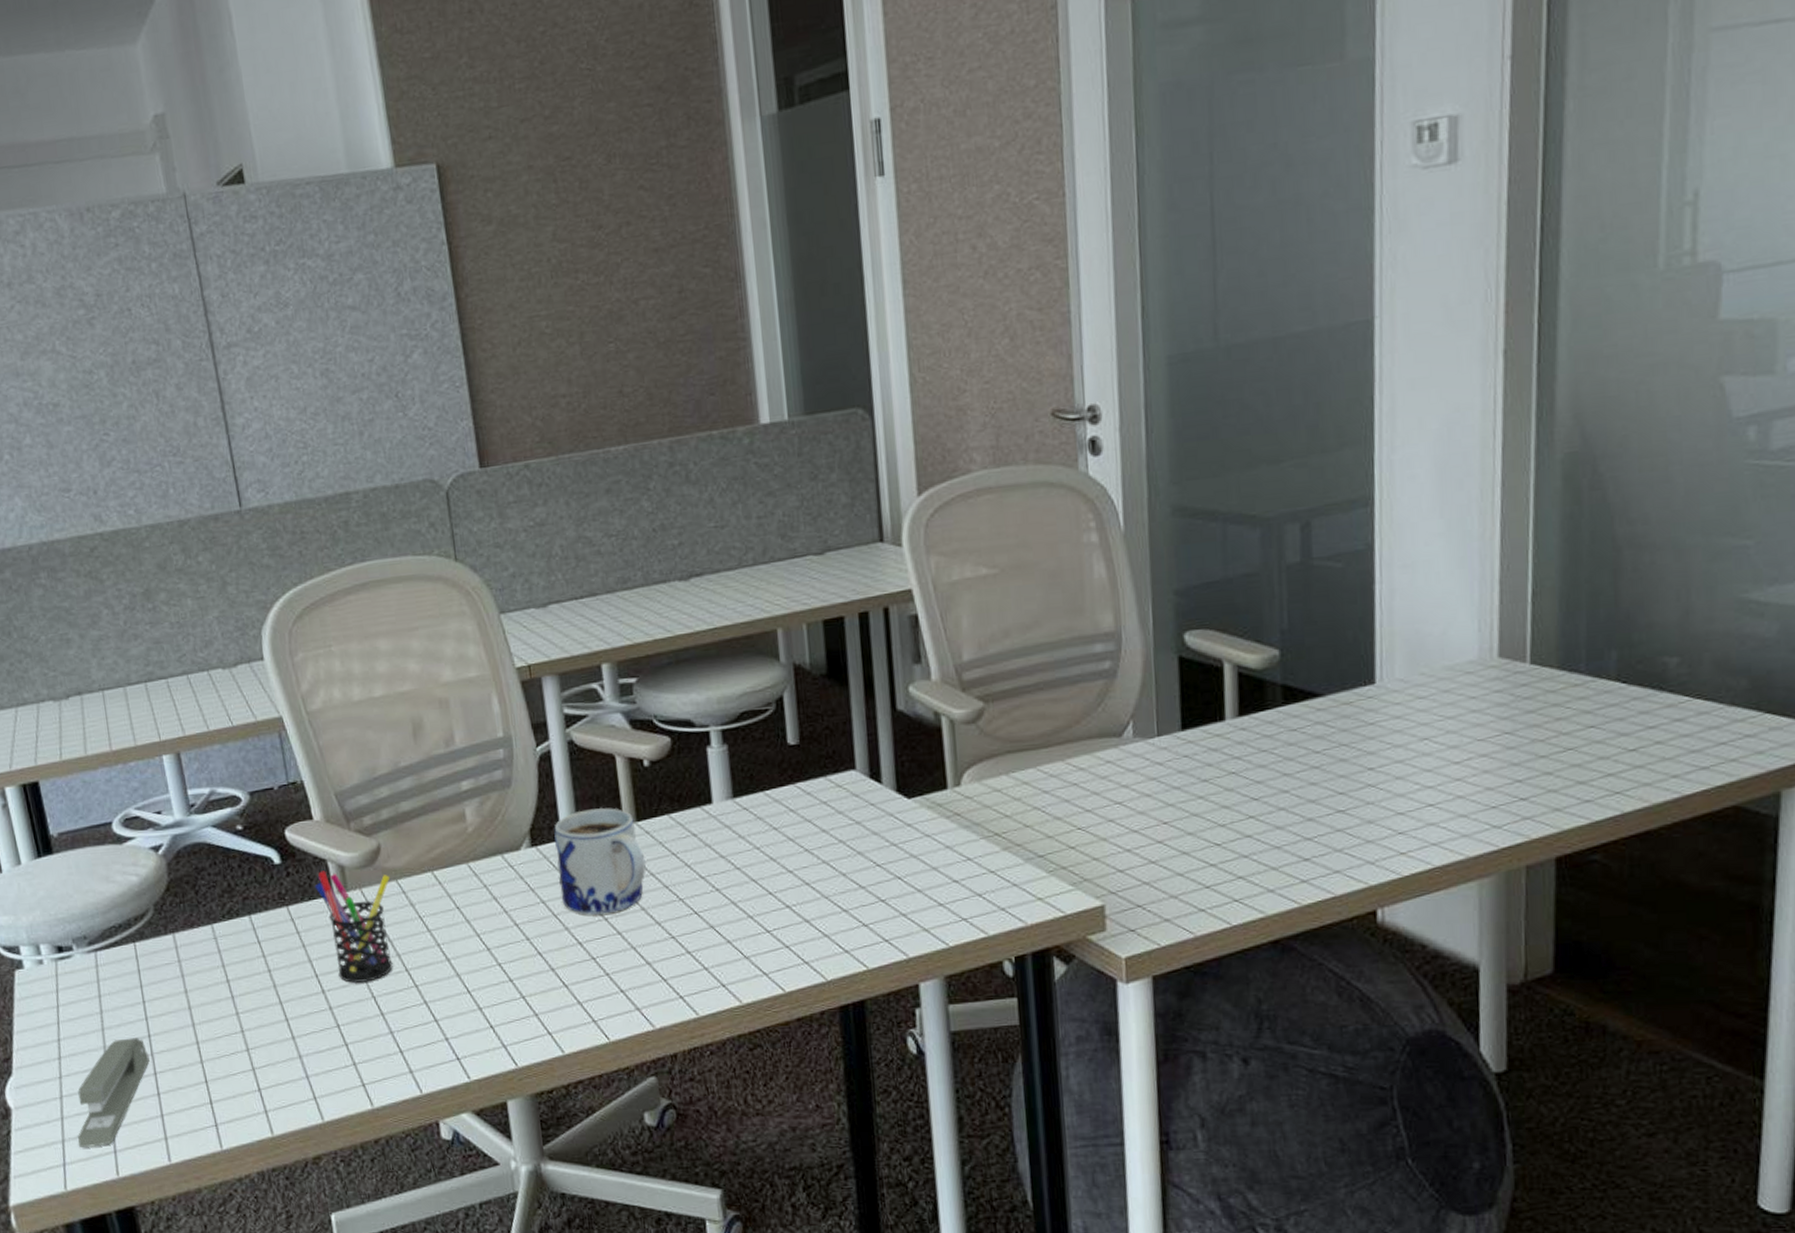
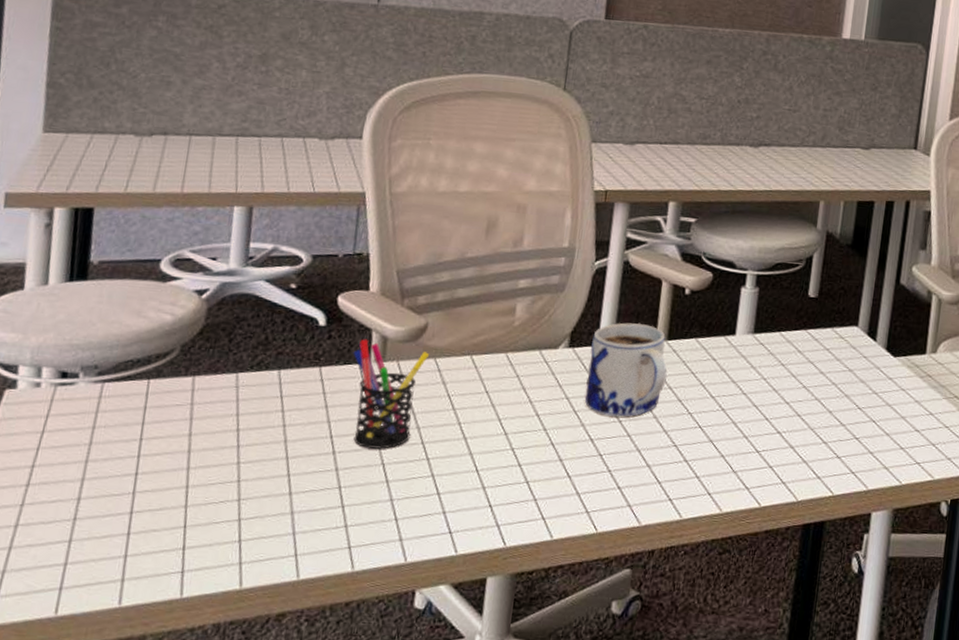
stapler: present [78,1038,150,1147] -> none [21,473,130,581]

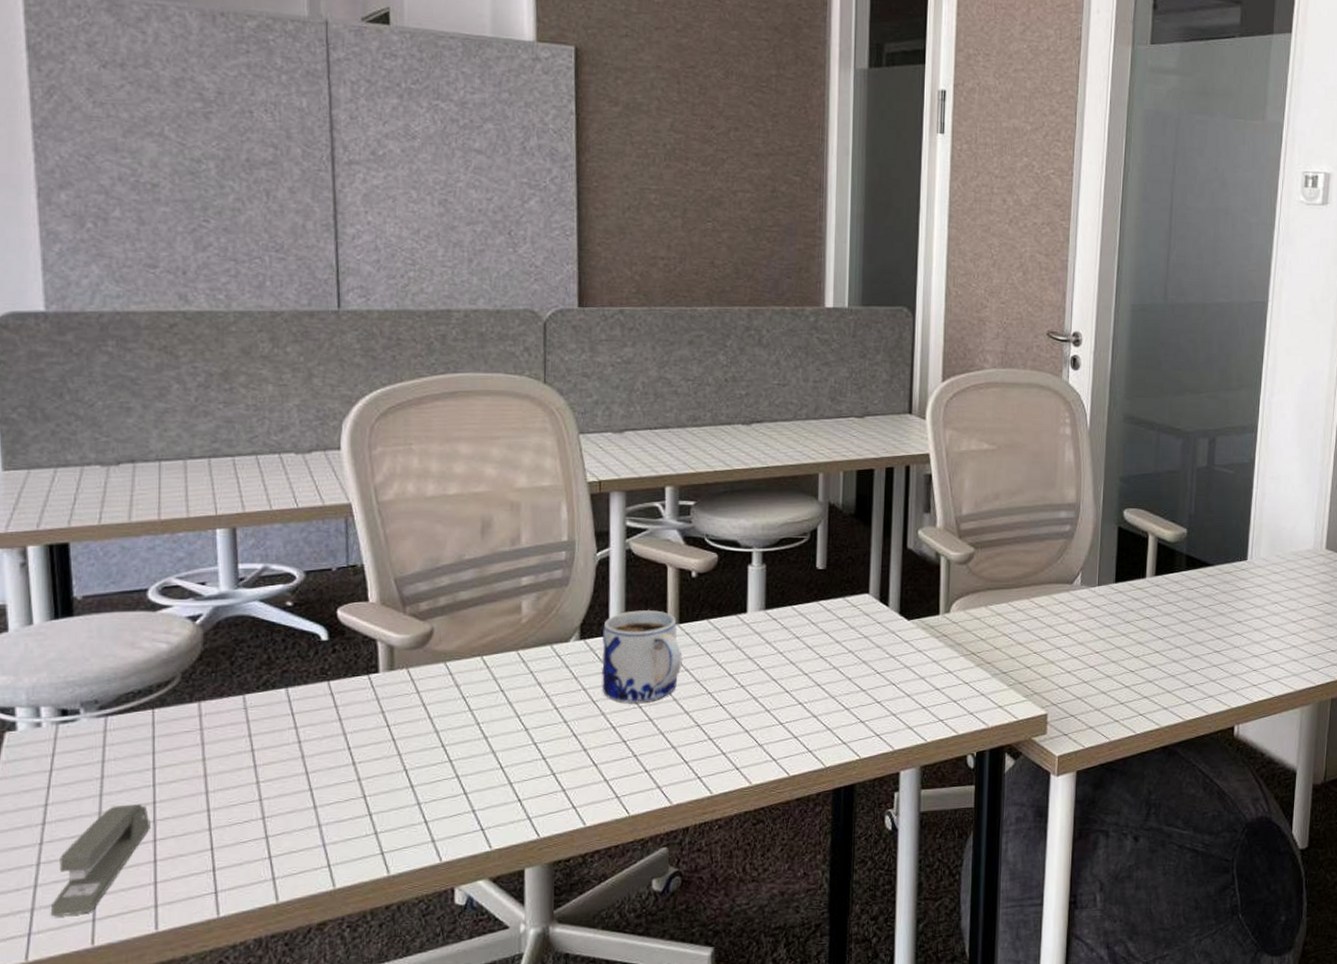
stapler: none [21,473,130,581] -> present [51,804,150,916]
pen holder: present [353,339,430,449] -> none [360,650,439,757]

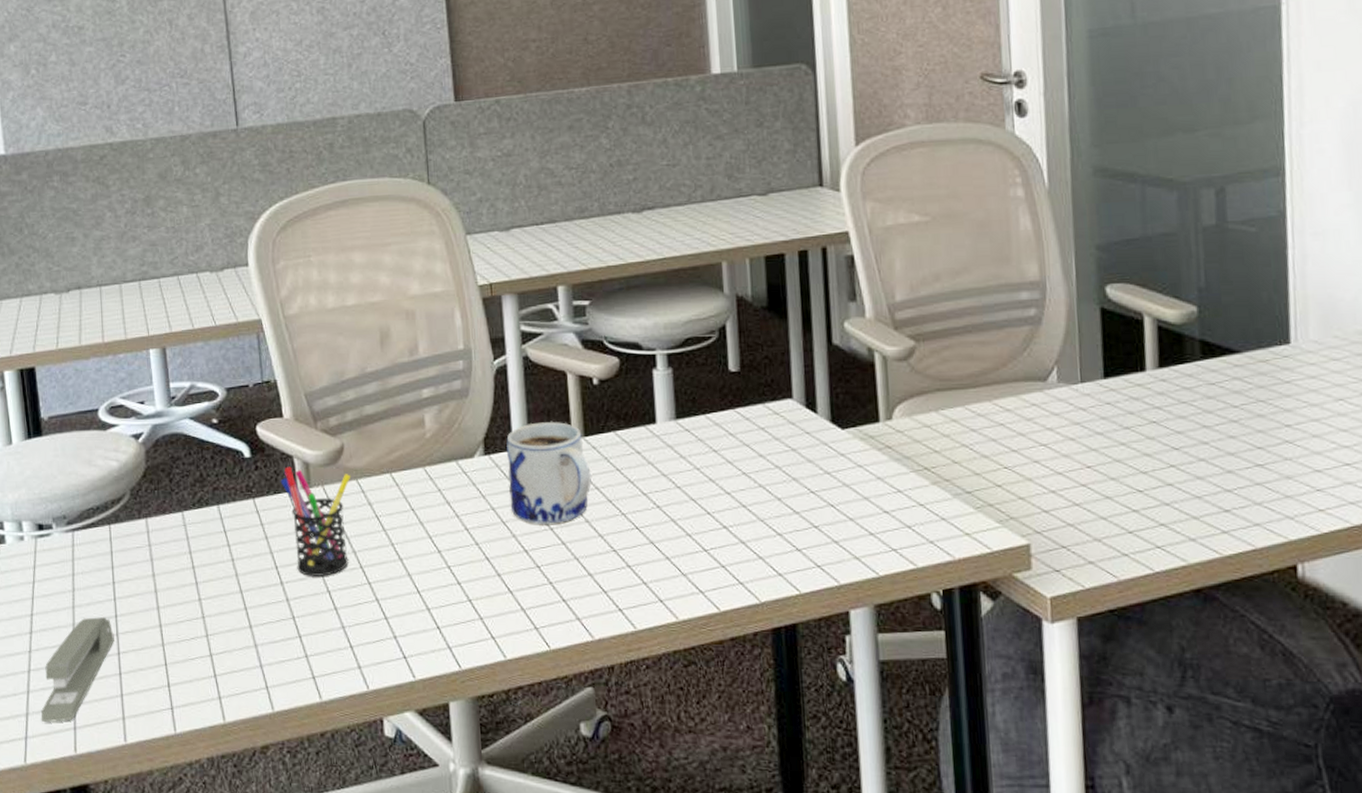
pen holder: none [360,650,439,757] -> present [280,466,351,577]

